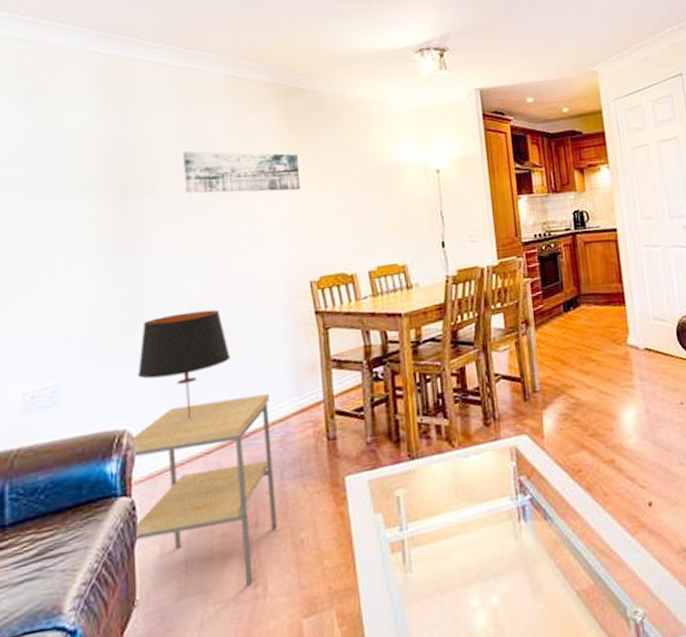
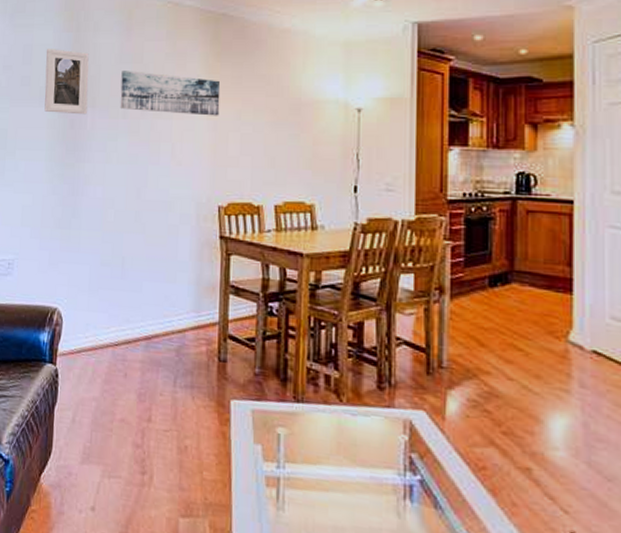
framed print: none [81,132,143,206] -> present [44,48,89,115]
side table: present [130,394,278,609] -> none [48,298,171,472]
table lamp: present [137,309,230,420] -> none [69,216,143,312]

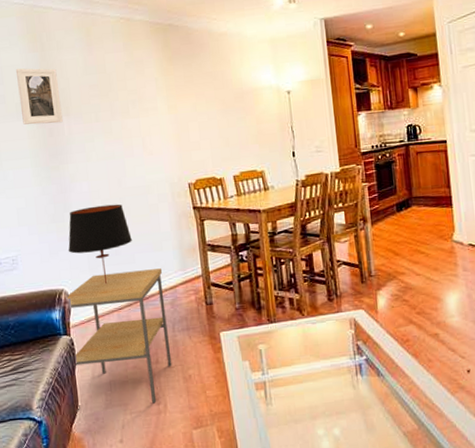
side table: none [48,298,171,472] -> present [66,268,172,411]
table lamp: none [69,216,143,312] -> present [68,204,132,285]
wall art: present [120,71,221,116] -> none [88,80,179,115]

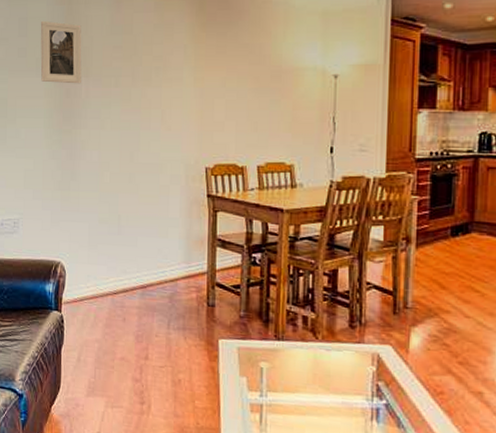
side table: present [66,268,172,411] -> none [57,252,164,402]
table lamp: present [68,204,132,285] -> none [69,178,137,265]

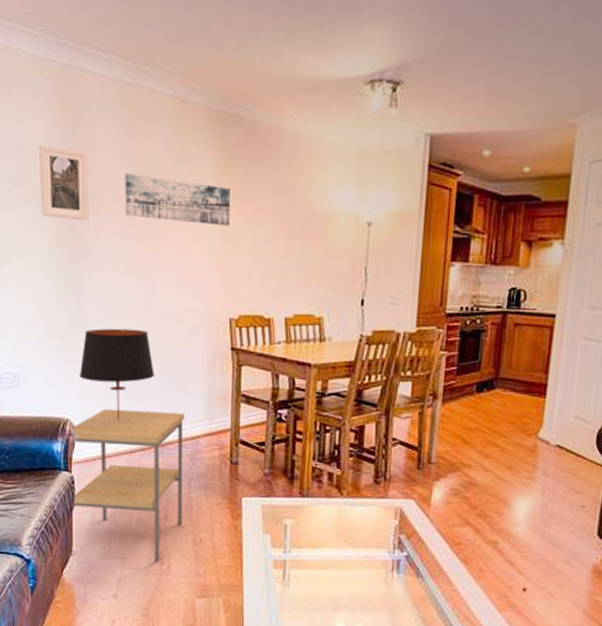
side table: none [57,252,164,402] -> present [69,408,184,563]
table lamp: none [69,178,137,265] -> present [79,328,154,422]
wall art: none [112,41,206,84] -> present [124,174,231,226]

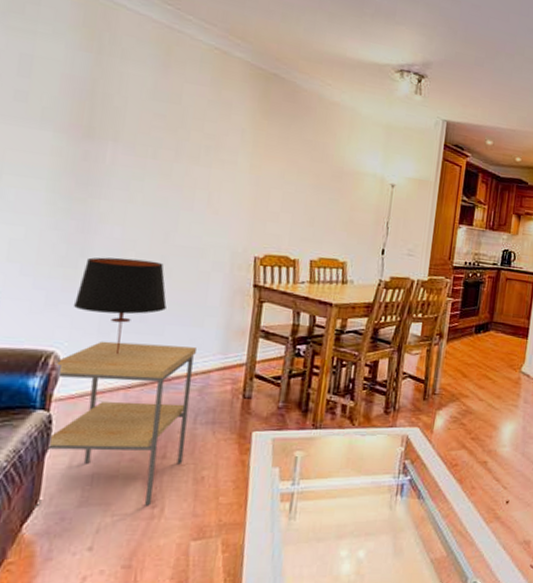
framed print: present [38,144,89,221] -> none [47,64,113,148]
wall art: present [124,174,231,226] -> none [149,108,266,172]

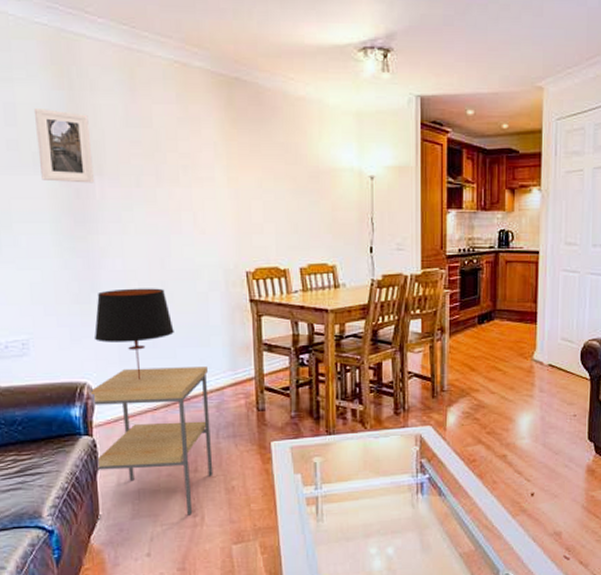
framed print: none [47,64,113,148] -> present [33,107,94,183]

